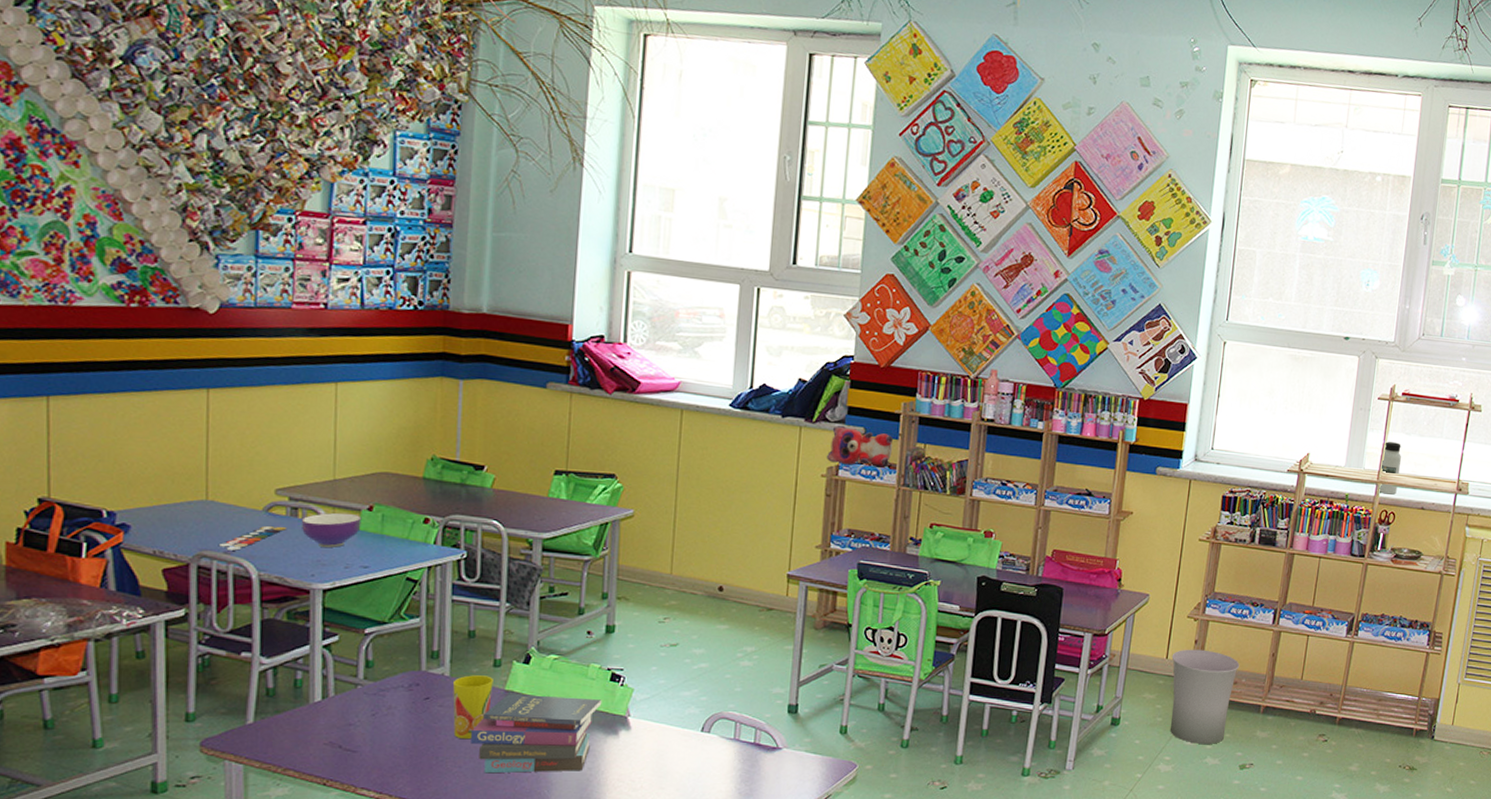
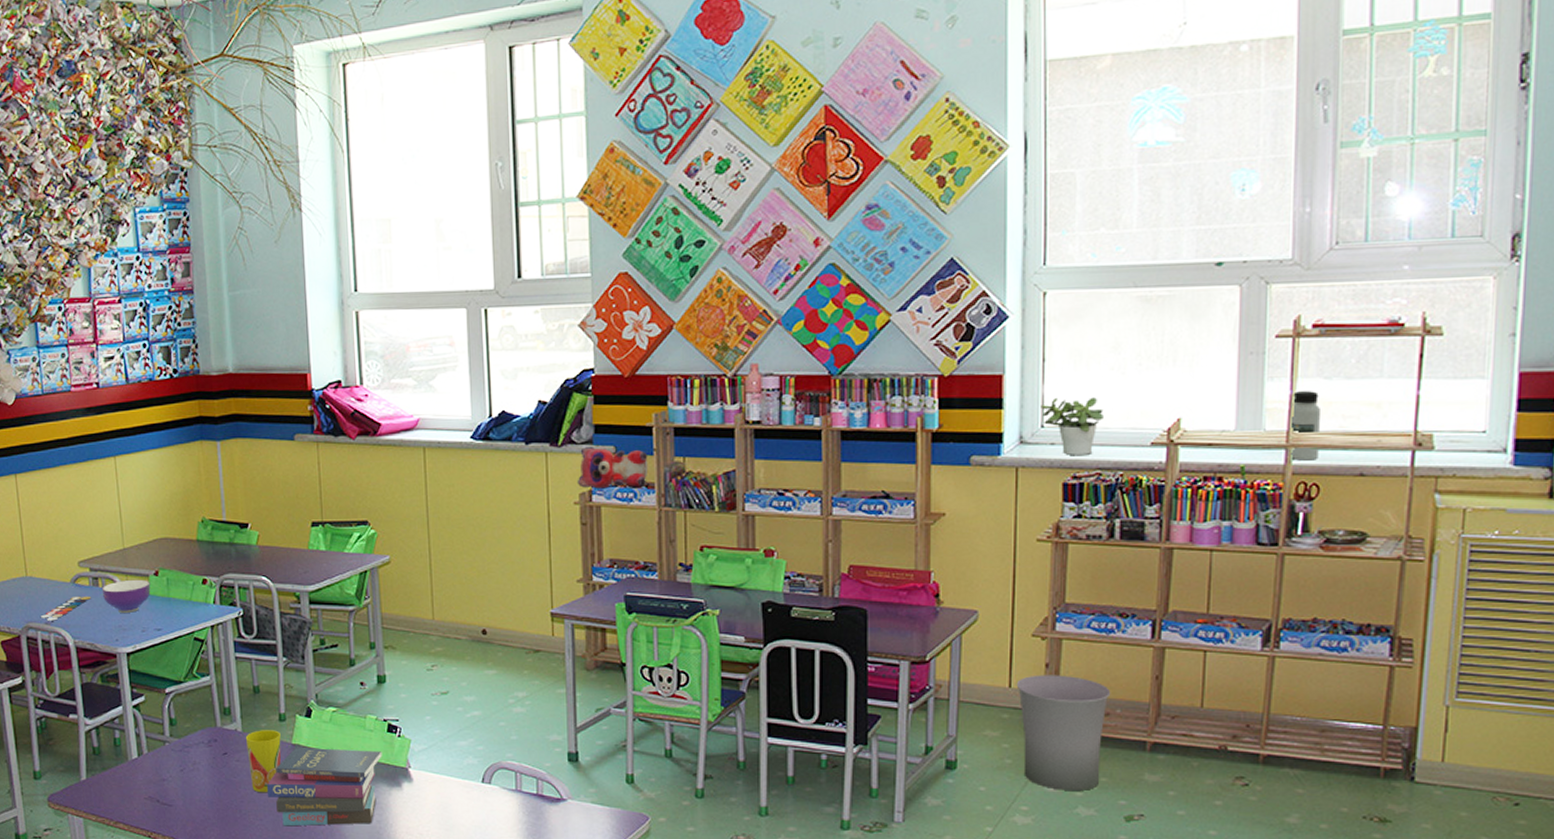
potted plant: none [1213,426,1257,476] -> present [1041,397,1103,456]

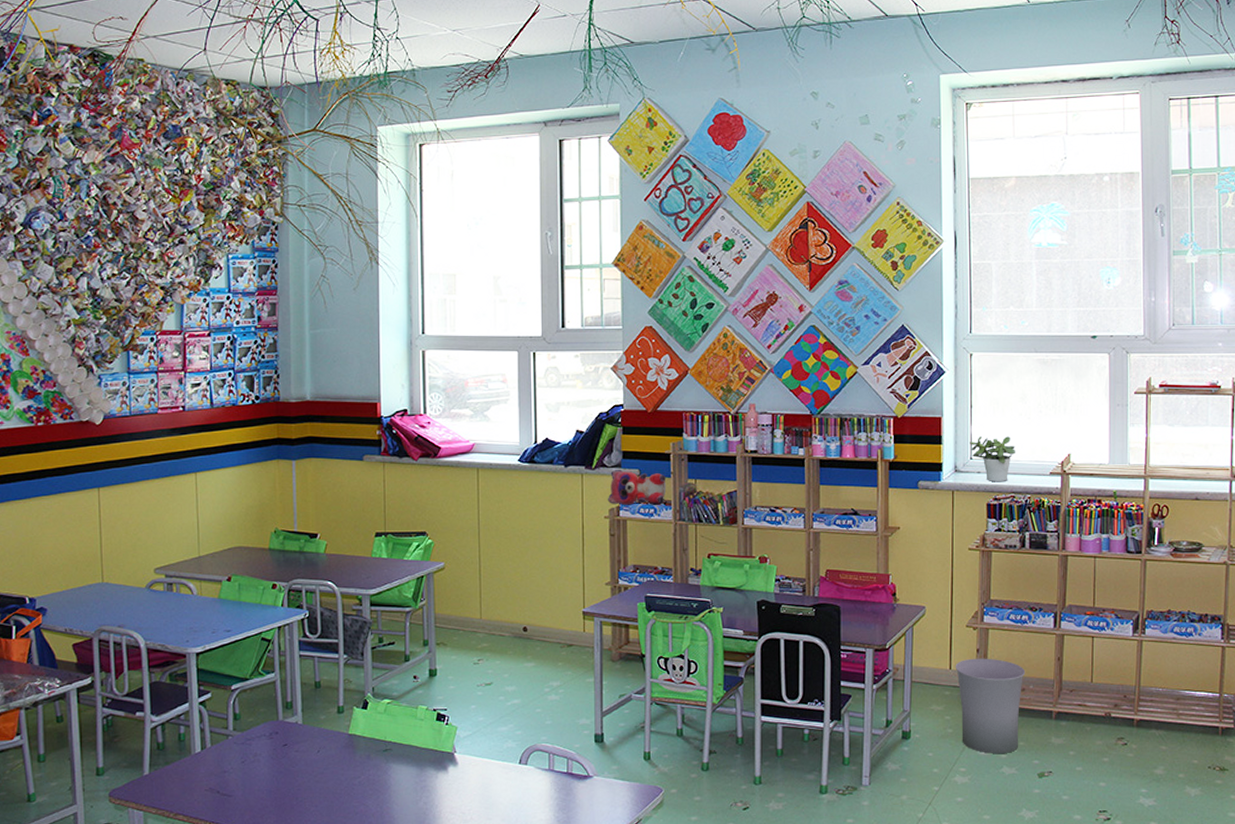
paint palette: present [41,596,92,621] -> none [114,600,165,624]
bowl: present [101,579,151,614] -> none [175,584,223,617]
cup: present [245,730,281,793] -> none [305,722,338,781]
books: present [267,747,382,827] -> none [324,737,431,811]
water bottle: present [1287,391,1320,461] -> none [1145,435,1167,488]

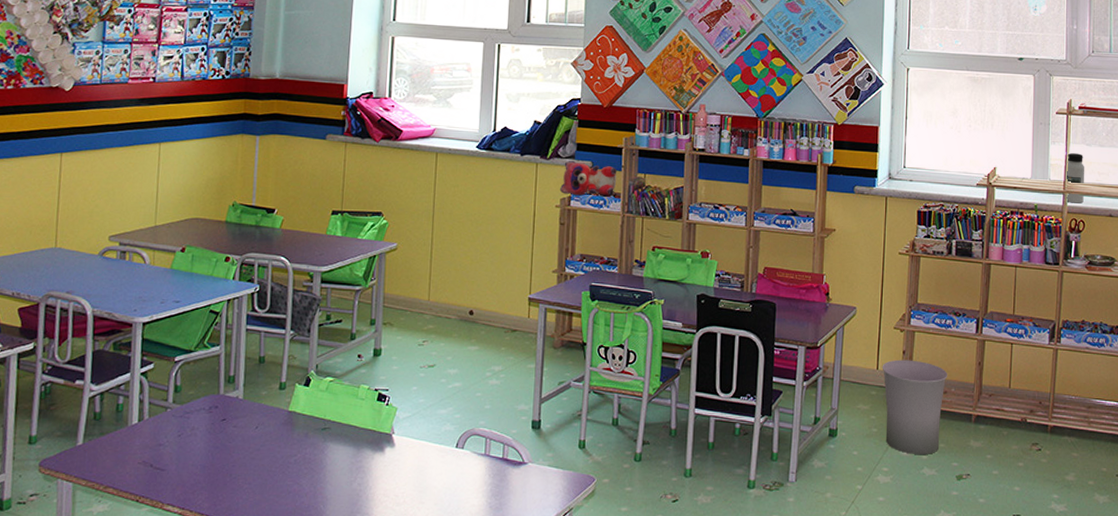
potted plant: present [970,436,1015,482] -> none [904,146,946,191]
water bottle: none [1145,435,1167,488] -> present [1064,153,1084,204]

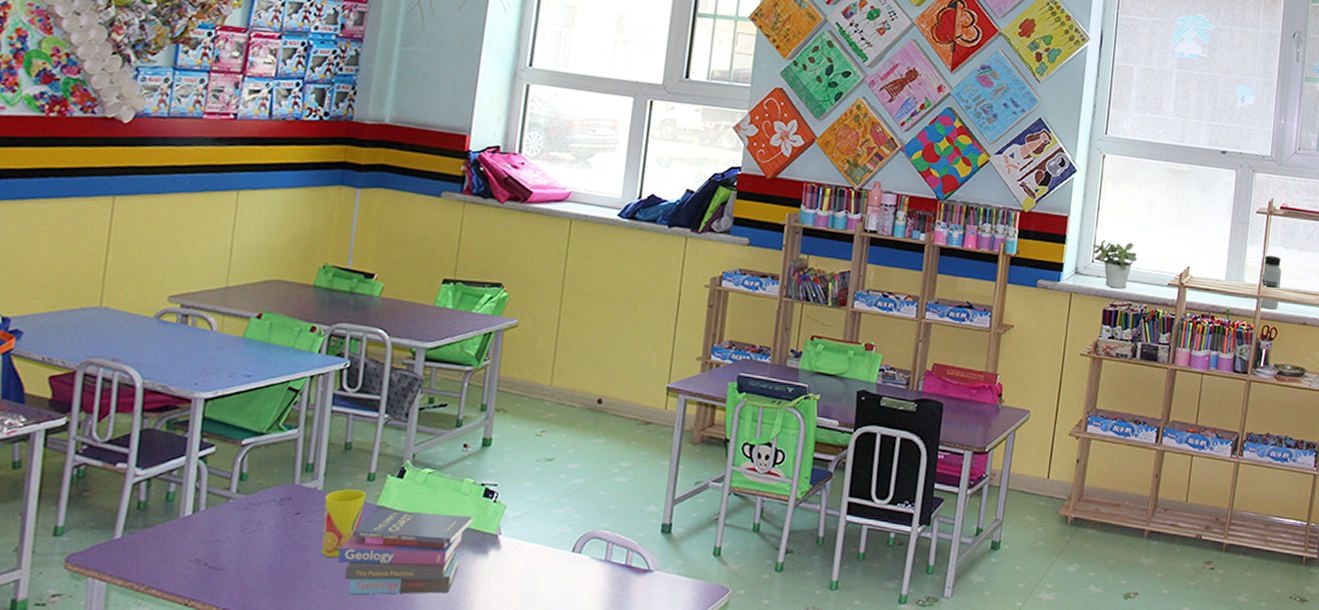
cup: none [245,397,279,458] -> present [321,489,366,558]
books: none [259,414,370,490] -> present [338,509,474,595]
stuffed animal: present [559,161,617,197] -> none [710,236,777,278]
waste bin: present [882,359,948,454] -> none [1051,468,1123,571]
potted plant: none [904,146,946,191] -> present [1093,239,1137,289]

